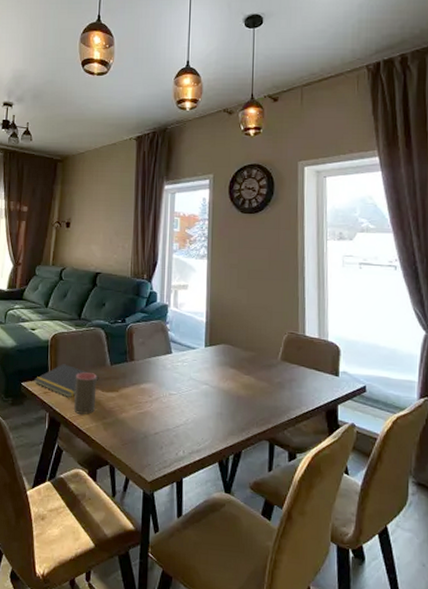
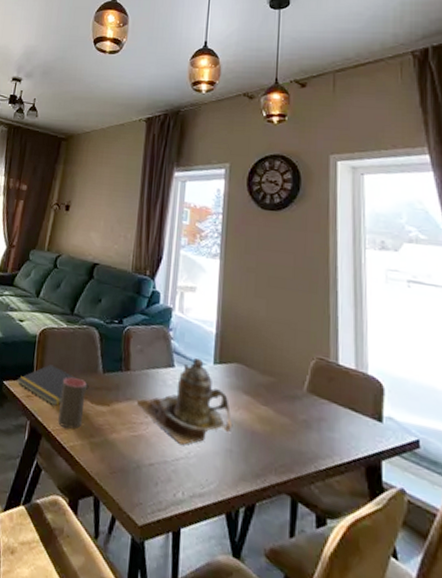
teapot: none [141,343,222,415] -> present [136,357,233,446]

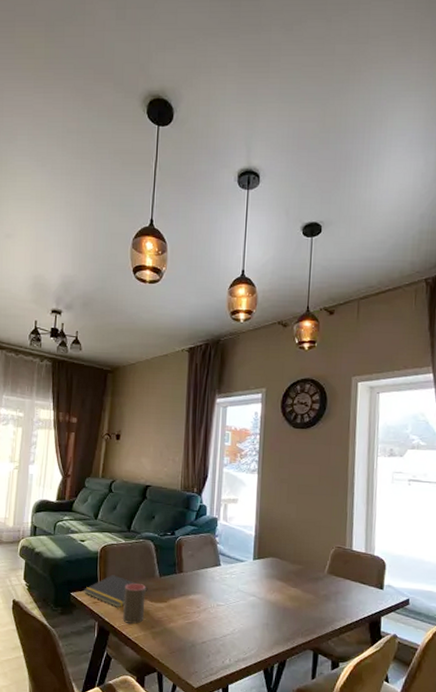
teapot: present [136,357,233,446] -> none [189,556,269,625]

